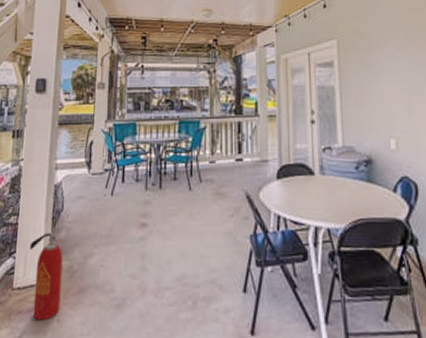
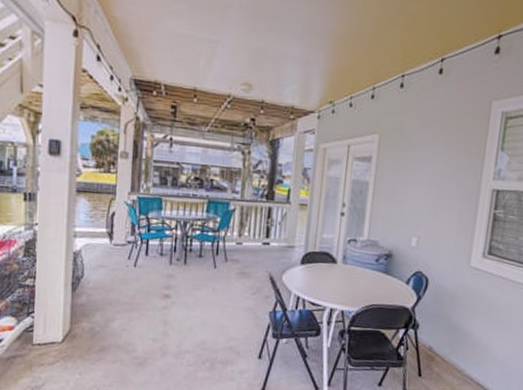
fire extinguisher: present [29,232,67,321] -> none [48,296,88,373]

